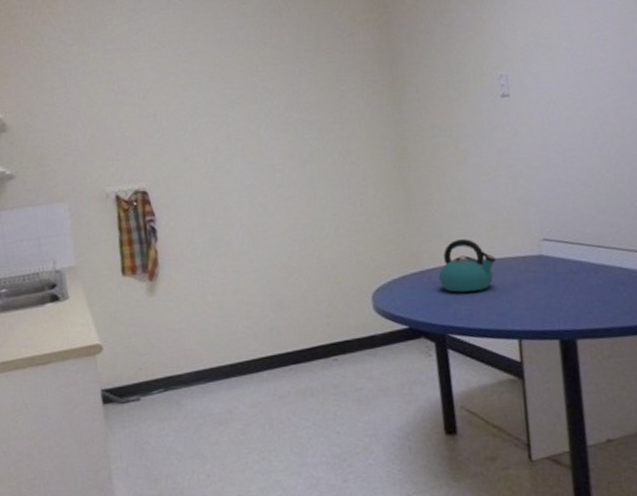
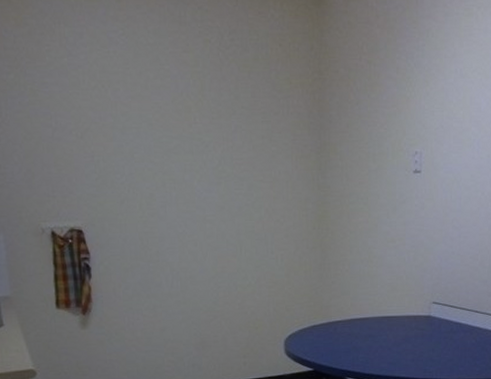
kettle: present [438,239,497,293] -> none [342,297,393,343]

